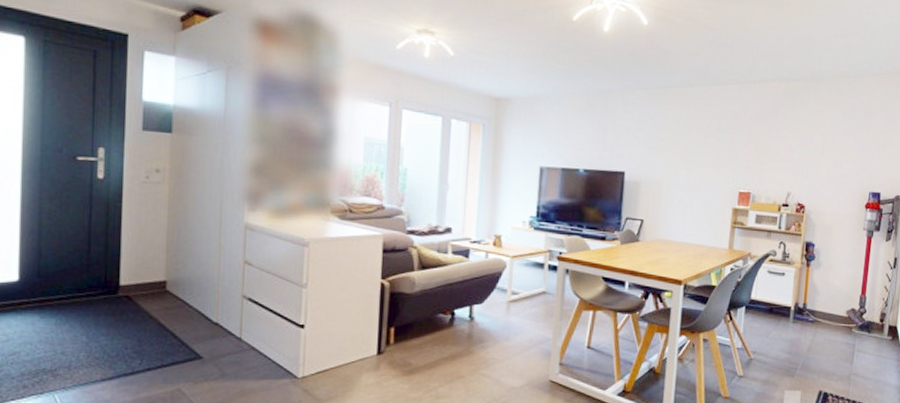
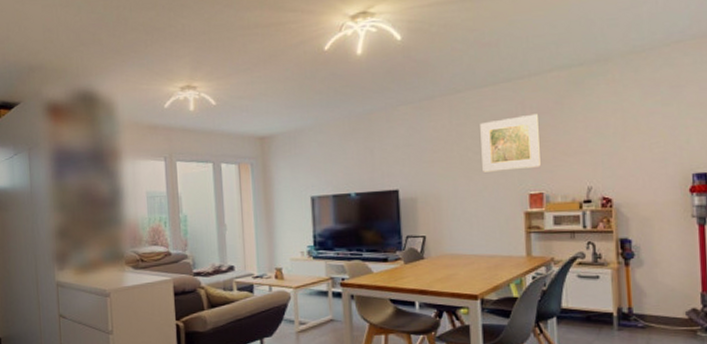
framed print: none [702,118,758,168] -> present [480,113,542,172]

